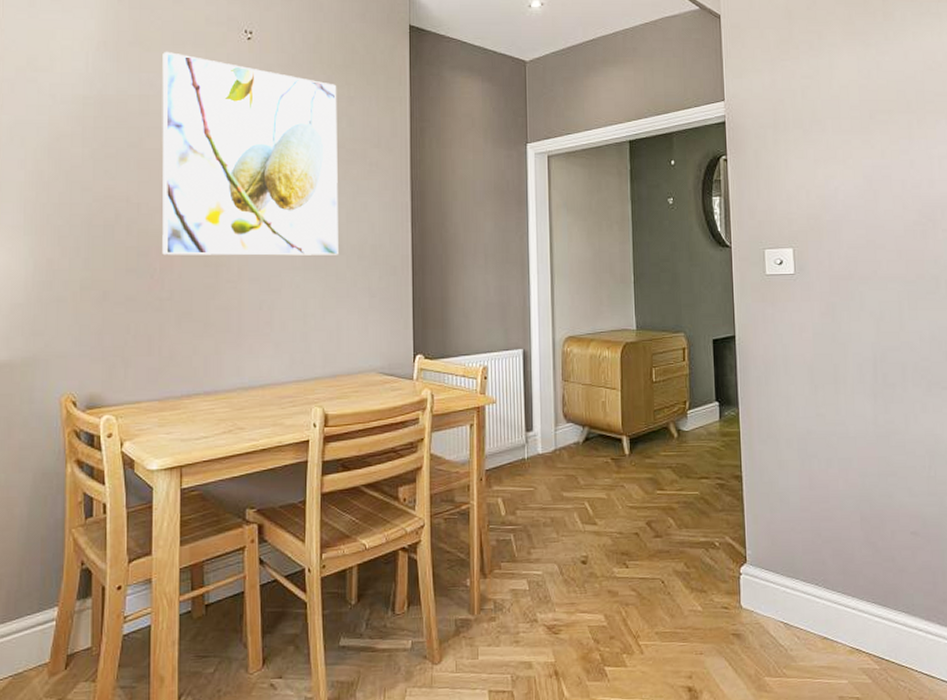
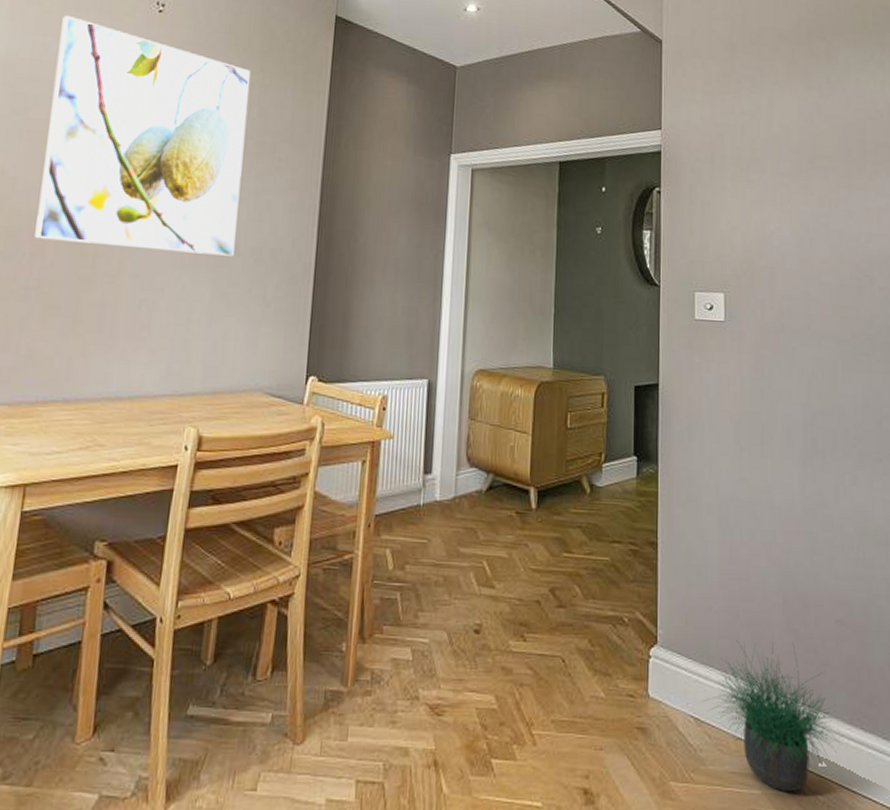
potted plant: none [793,554,922,680] -> present [705,640,844,791]

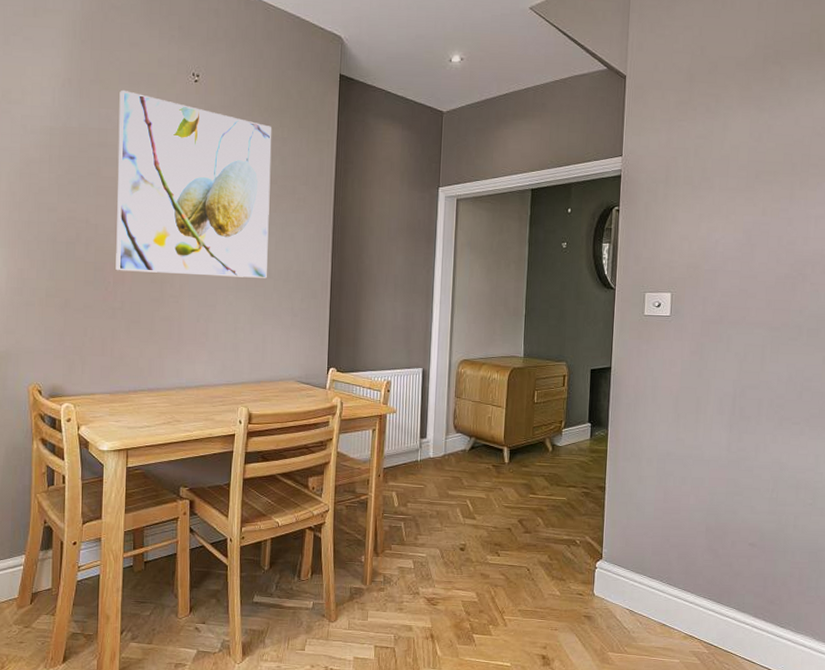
potted plant: present [705,640,844,791] -> none [638,557,748,661]

